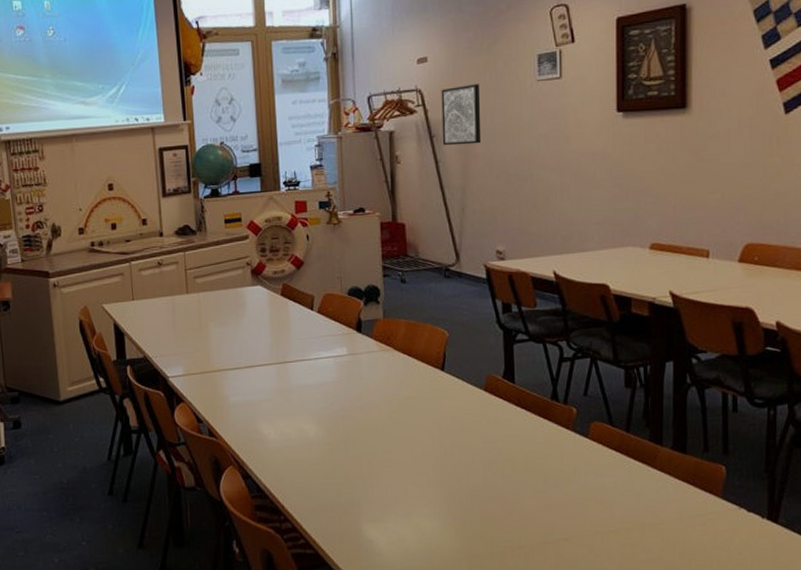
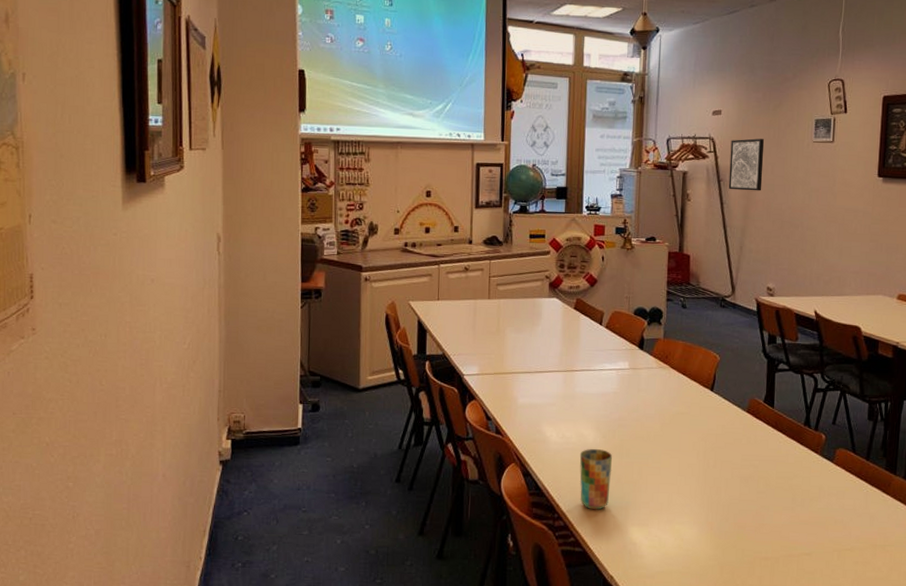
cup: none [302,443,339,509] -> present [579,448,613,510]

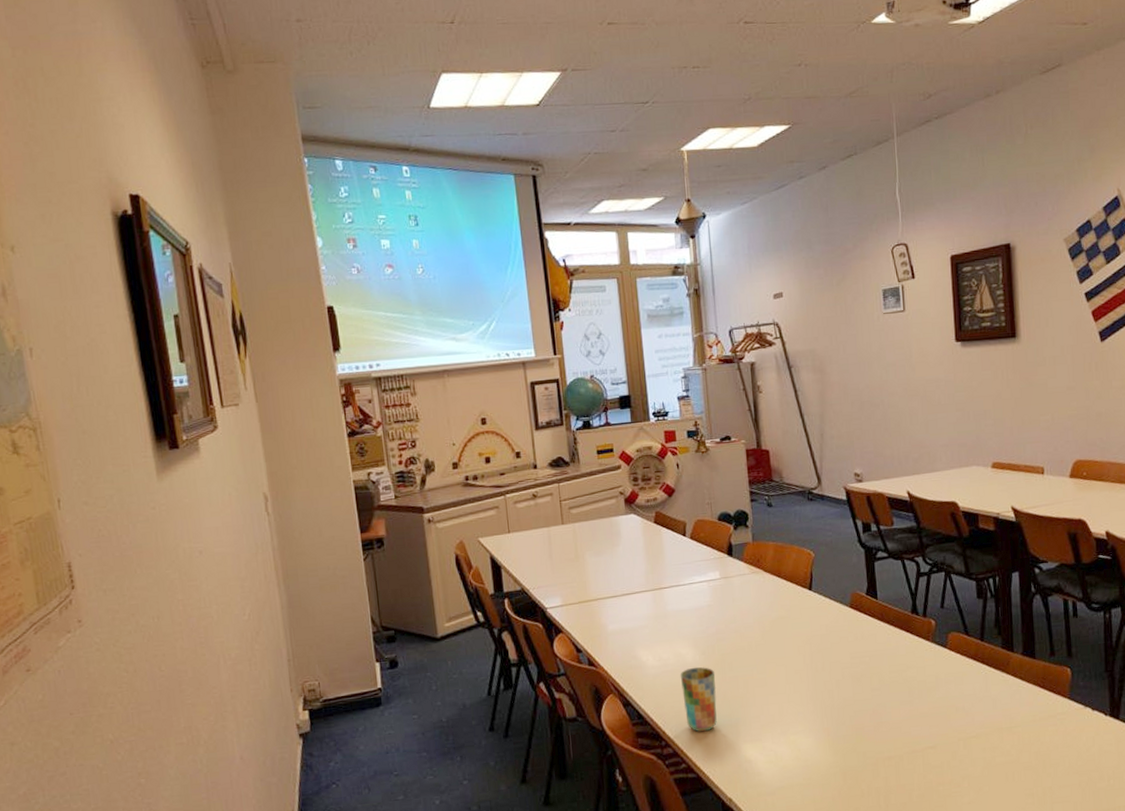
wall art: present [728,138,765,191] -> none [796,317,836,376]

